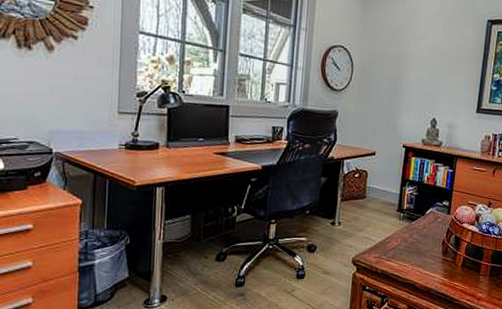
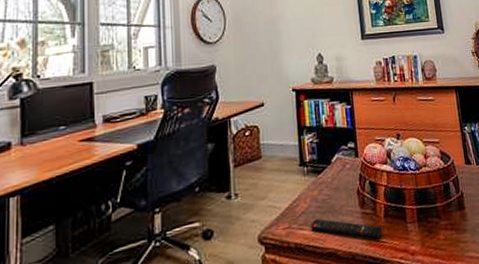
remote control: none [397,256,458,281] -> present [311,219,383,238]

